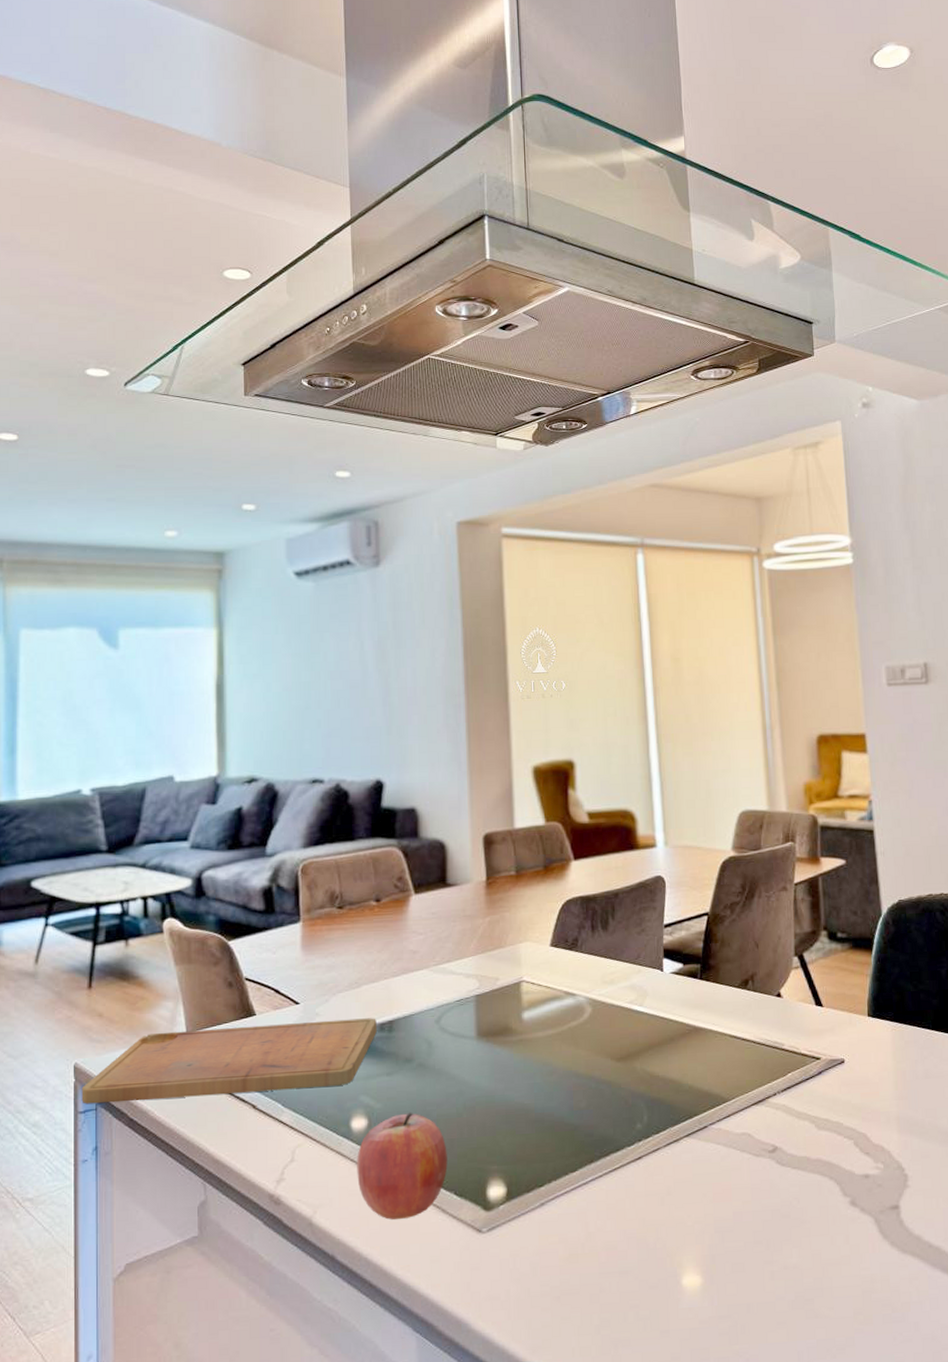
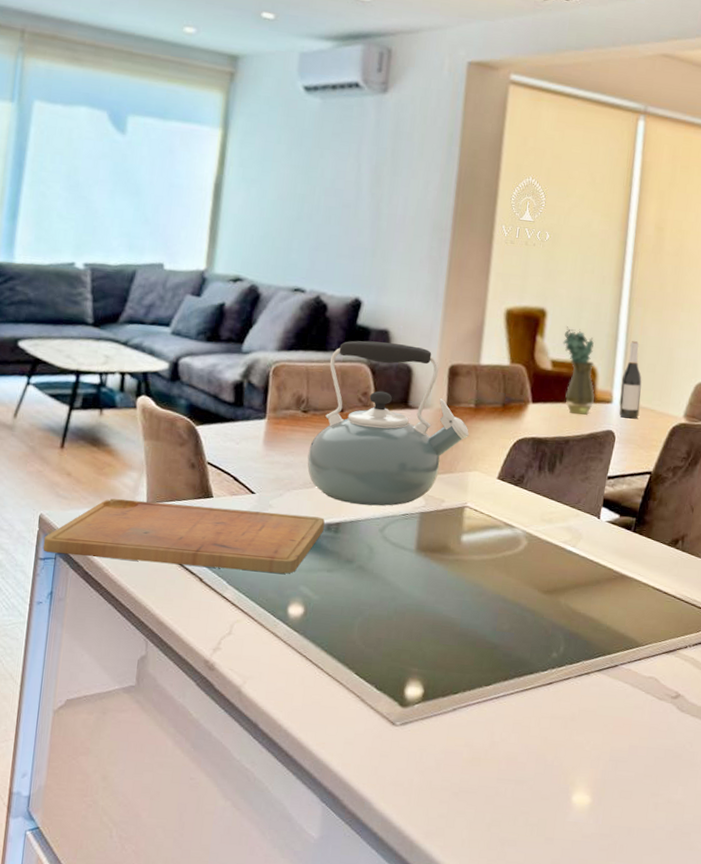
kettle: none [349,820,514,998] -> present [307,340,469,506]
fruit: present [357,1112,448,1220] -> none [287,607,374,702]
vase: none [596,775,638,866] -> present [563,326,596,416]
wine bottle: none [662,779,686,861] -> present [618,341,642,419]

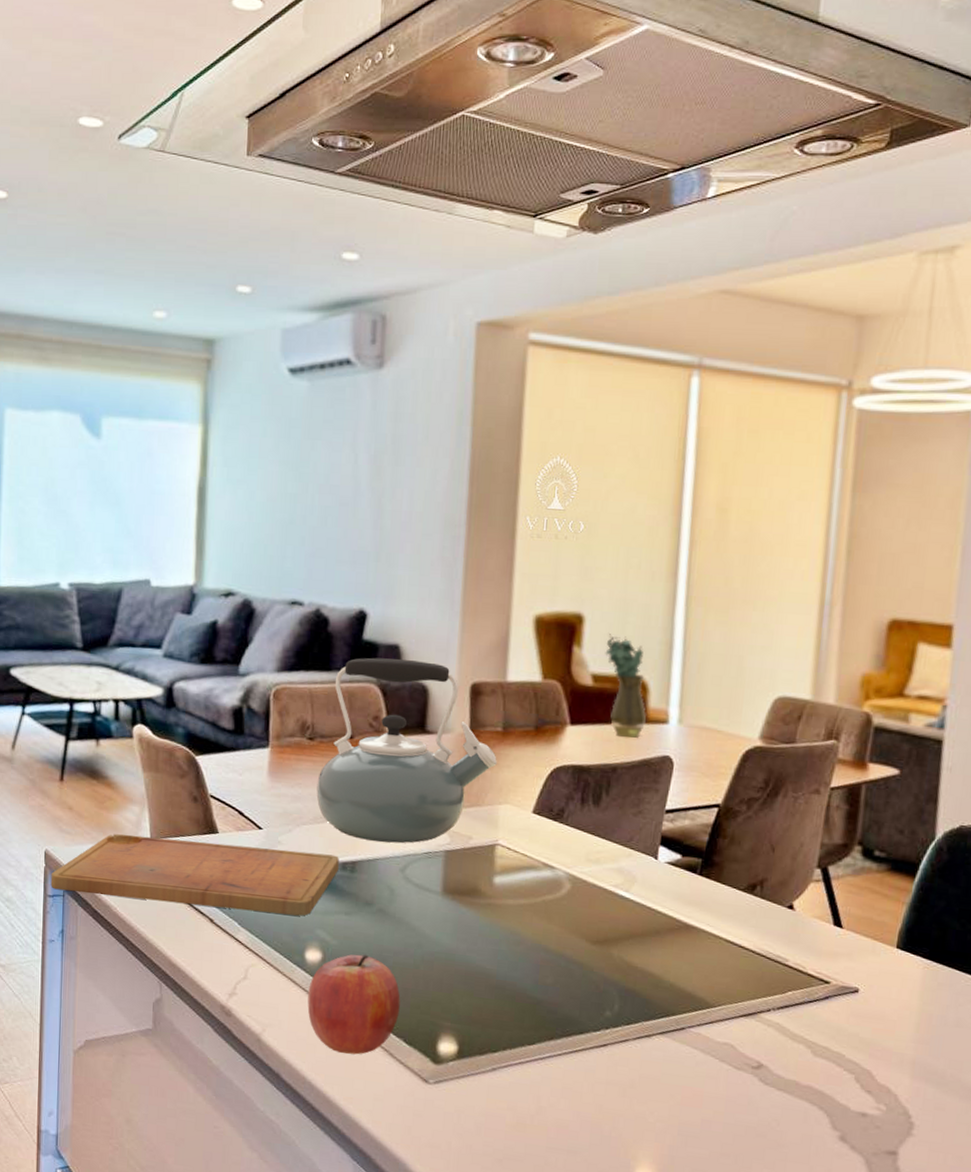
fruit: none [287,607,374,702] -> present [307,954,401,1055]
wine bottle: present [618,341,642,419] -> none [677,648,705,742]

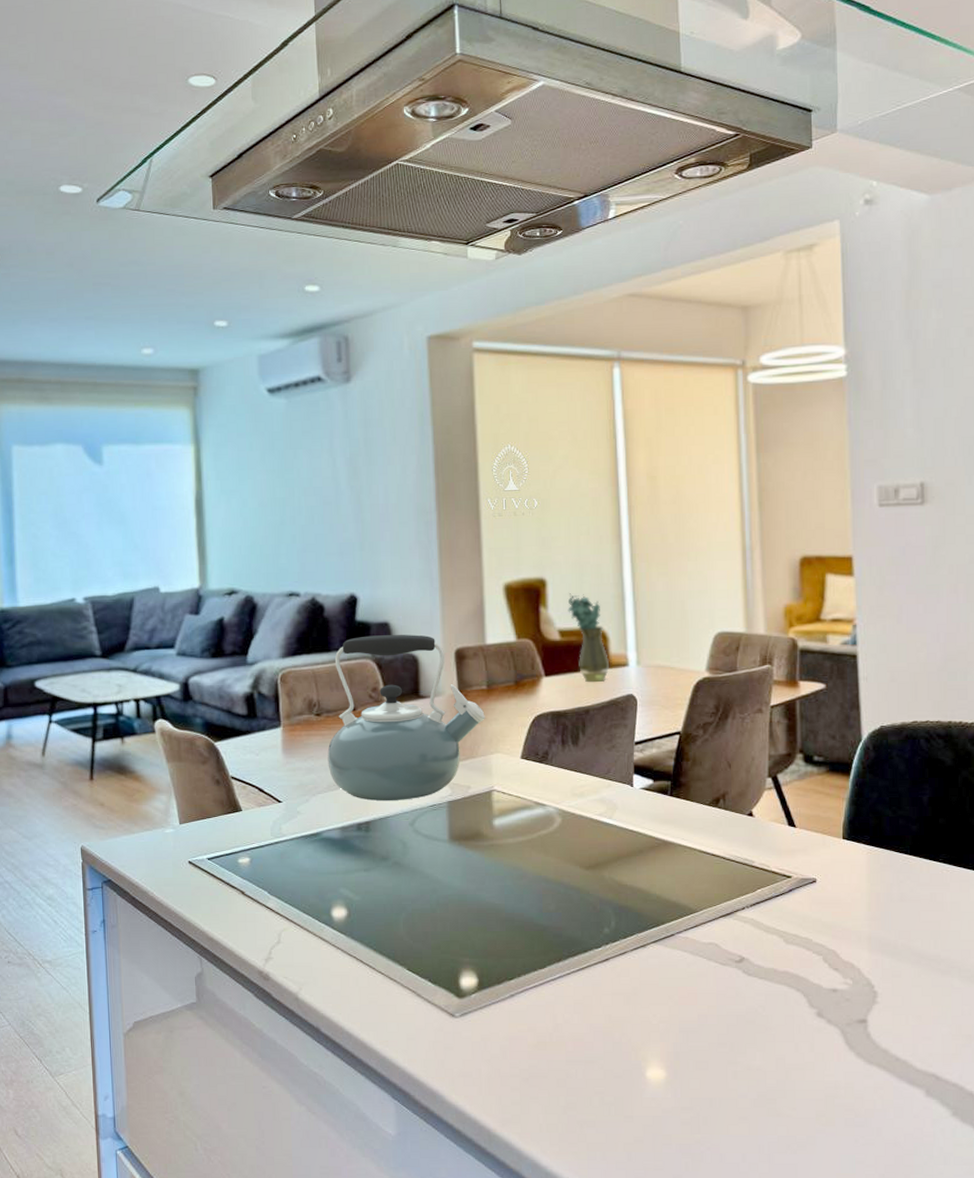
cutting board: present [50,834,339,916] -> none [88,818,354,883]
fruit: present [307,954,401,1055] -> none [338,905,422,1000]

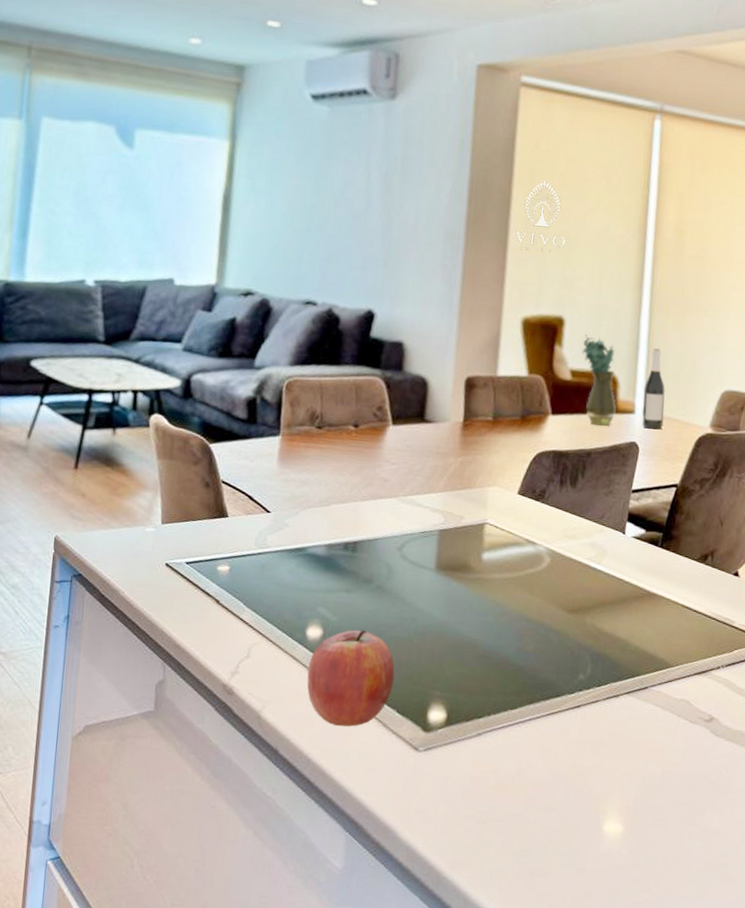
kettle: present [327,635,485,801] -> none [322,353,488,524]
fruit: none [338,905,422,1000] -> present [307,629,395,727]
wine bottle: none [635,599,659,680] -> present [642,348,665,430]

